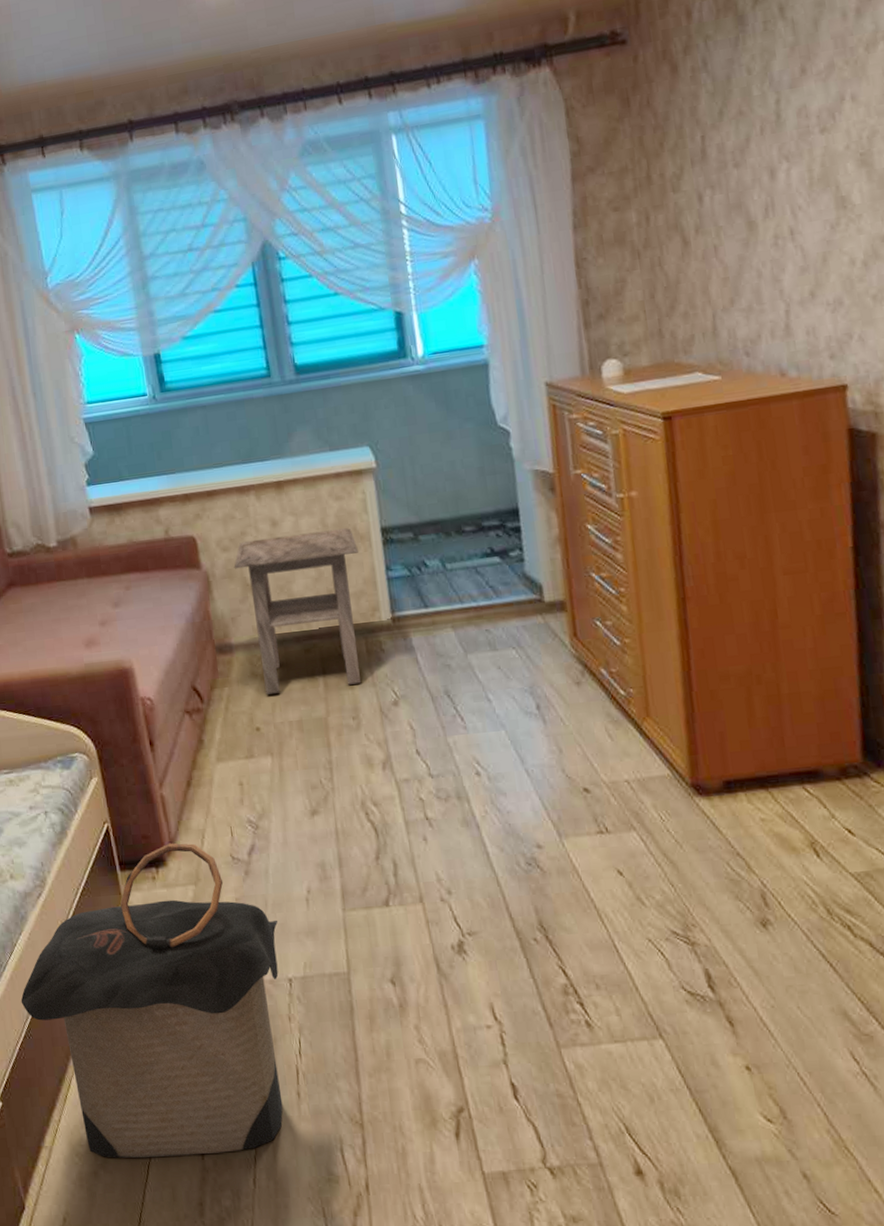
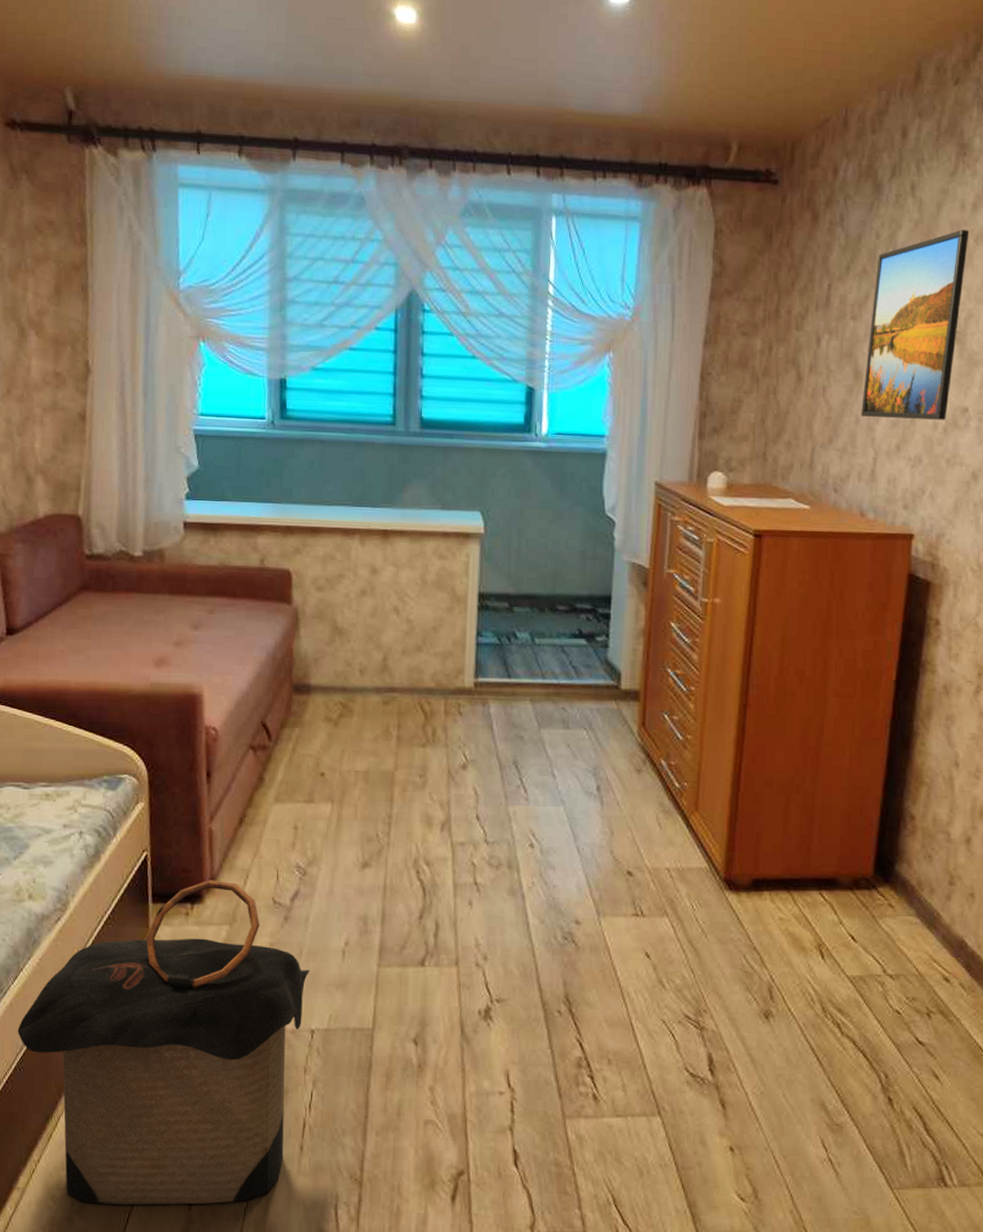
side table: present [234,528,361,695] -> none [325,583,453,743]
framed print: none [753,39,865,269] -> present [861,229,970,420]

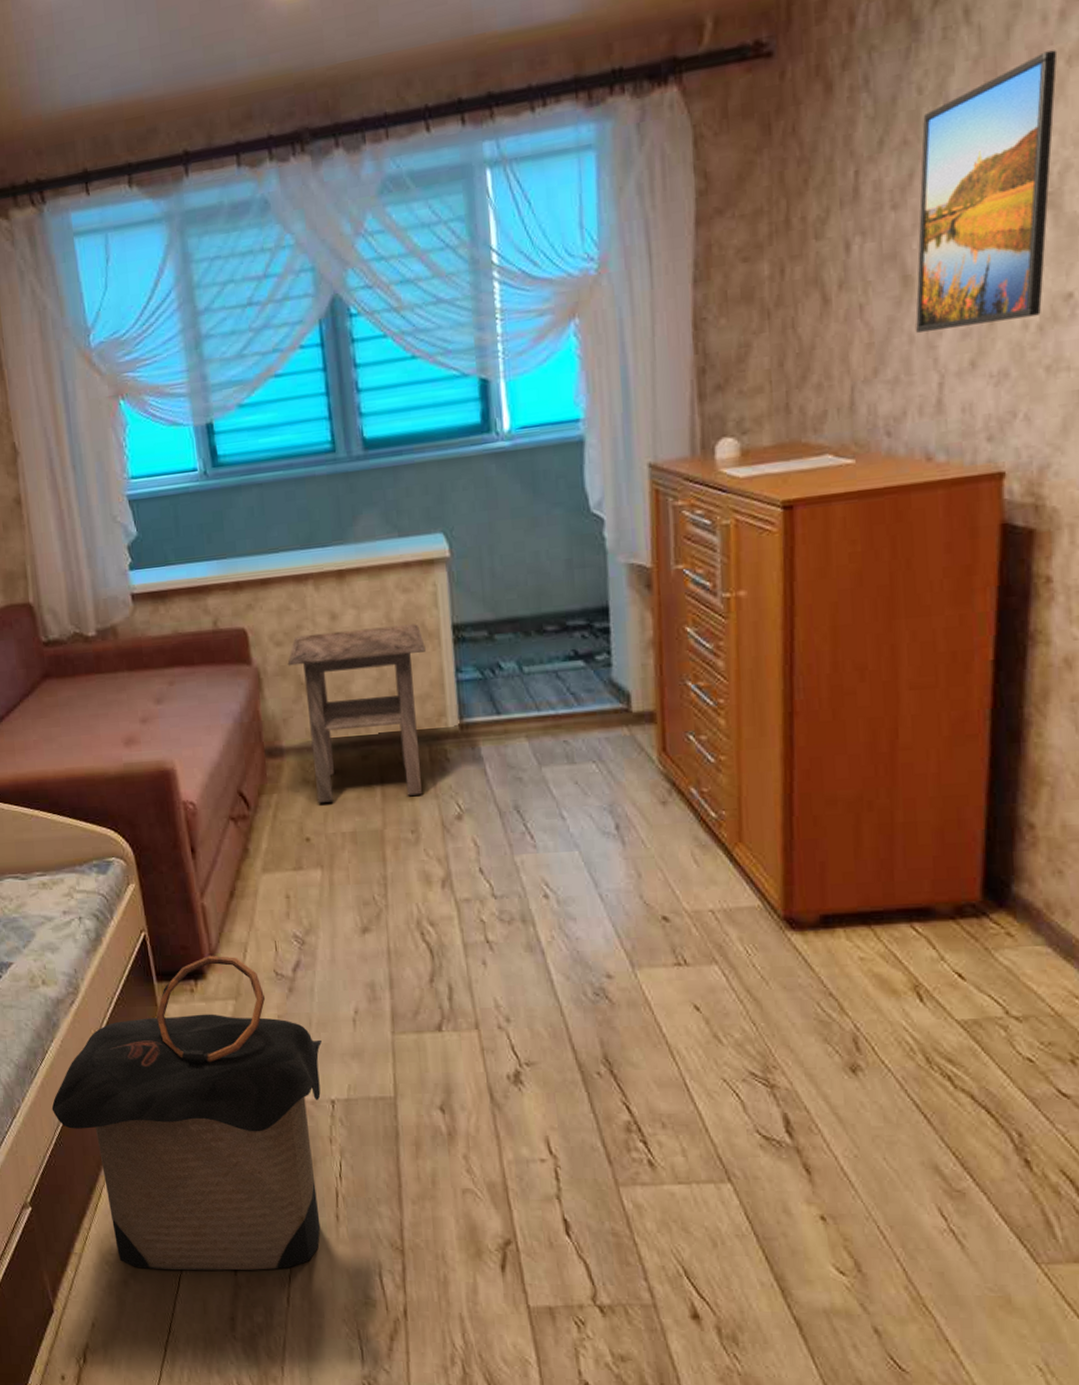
side table: none [325,583,453,743] -> present [287,624,426,803]

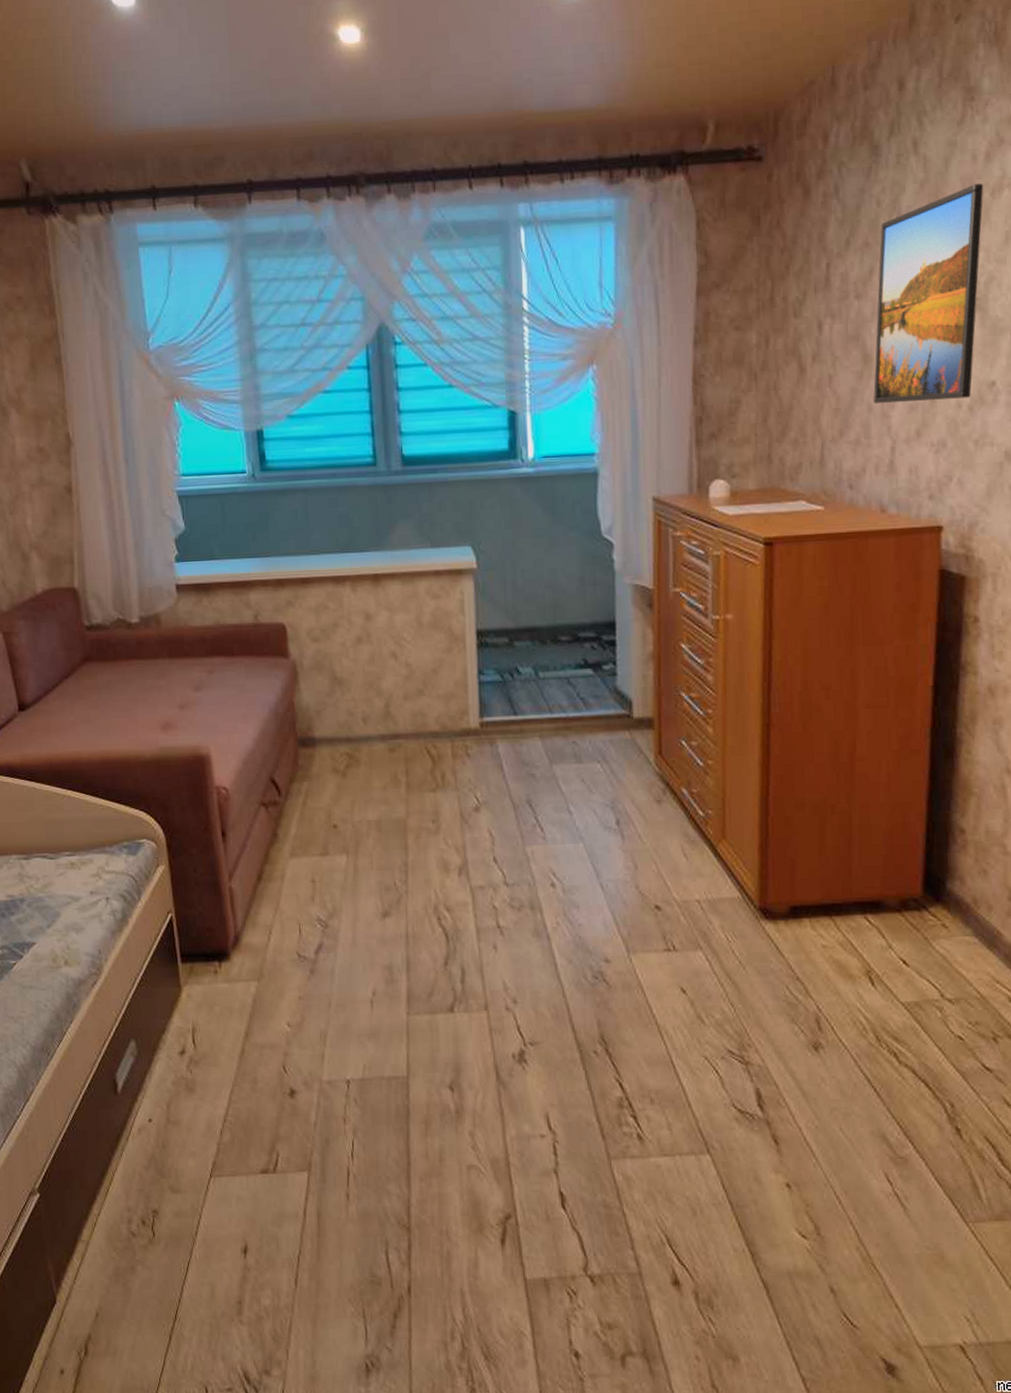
laundry hamper: present [51,955,322,1271] -> none [67,937,340,1255]
side table: present [287,624,426,803] -> none [323,628,452,792]

